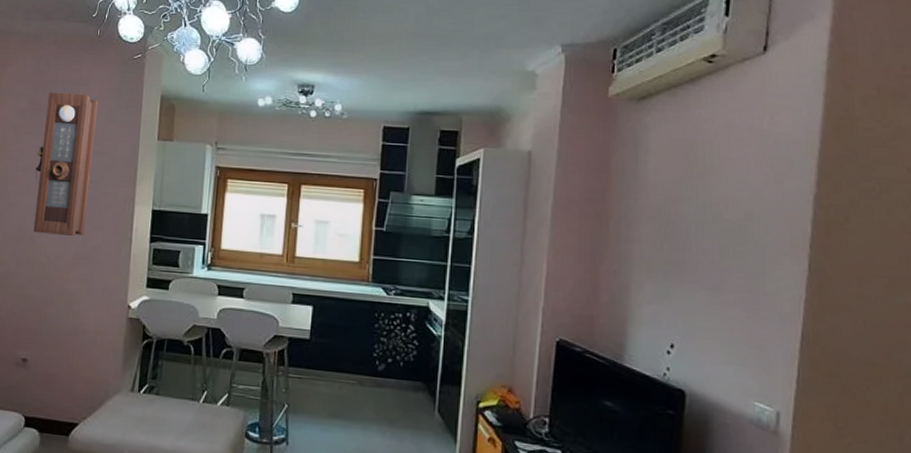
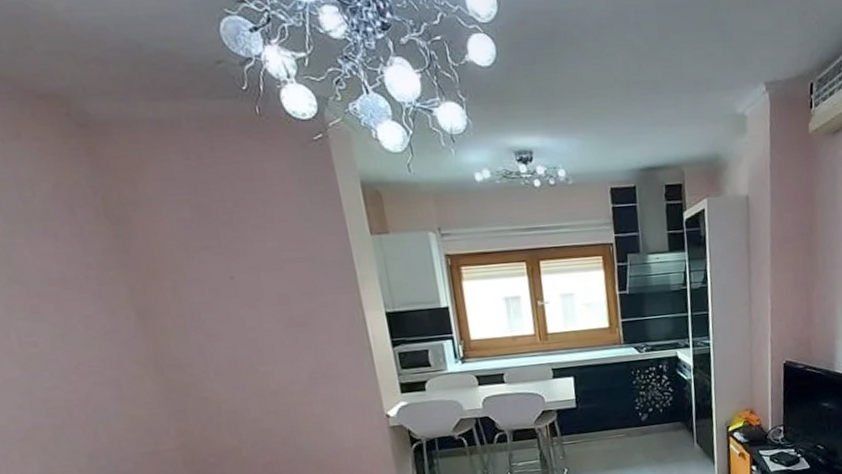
pendulum clock: present [33,92,99,236] -> none [215,191,314,361]

